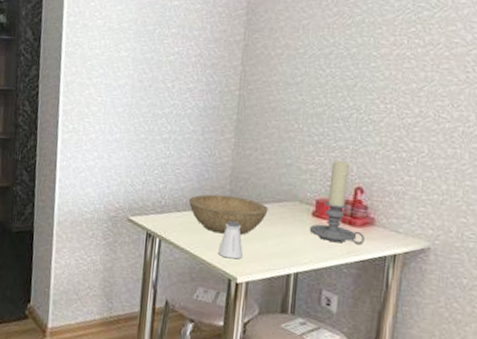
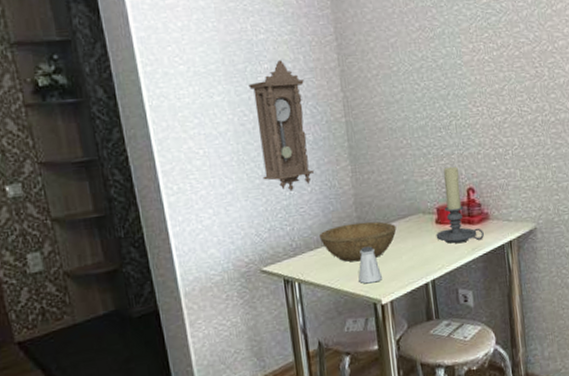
pendulum clock: none [148,27,207,152] -> present [248,60,315,192]

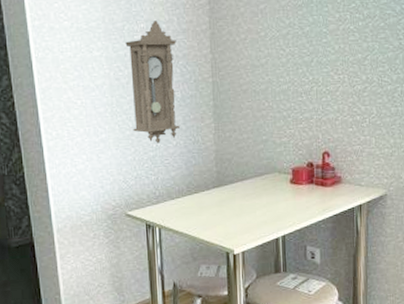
bowl: present [318,221,396,262] -> none [180,176,253,213]
saltshaker: present [358,246,382,284] -> none [214,199,236,234]
candle holder: present [436,166,484,244] -> none [289,130,335,204]

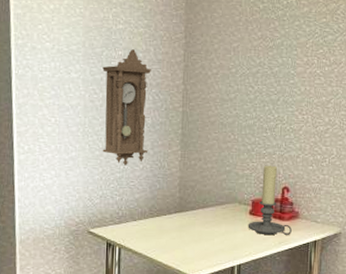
candle holder: none [289,130,335,204] -> present [248,165,292,236]

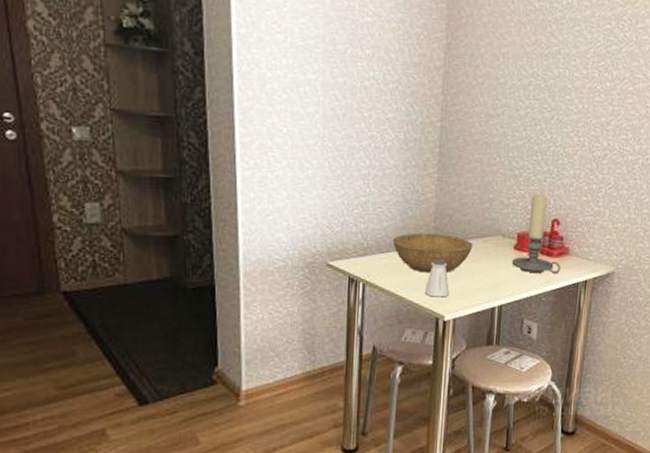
pendulum clock: present [102,49,151,166] -> none [344,48,405,189]
bowl: none [143,202,213,237] -> present [392,232,473,273]
saltshaker: none [172,225,194,259] -> present [425,259,449,298]

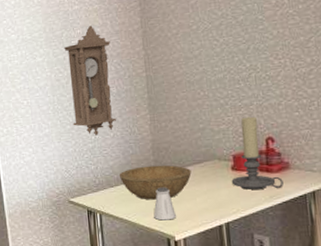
pendulum clock: none [344,48,405,189] -> present [64,26,117,136]

